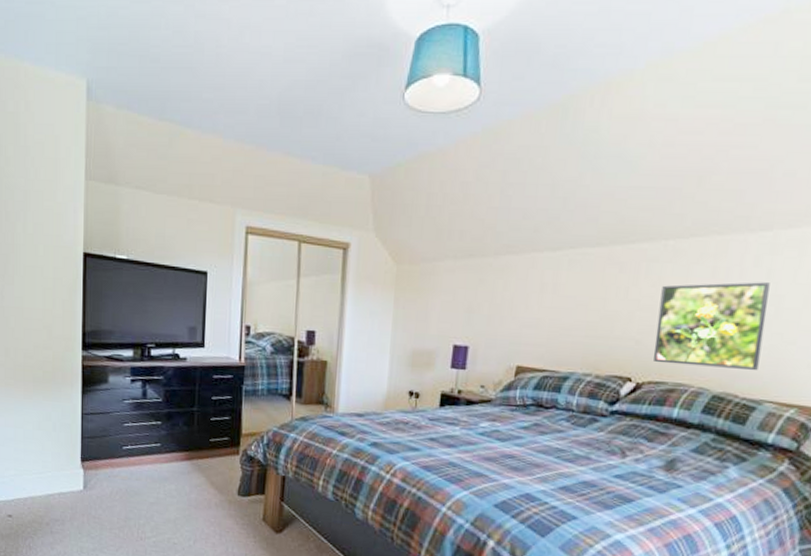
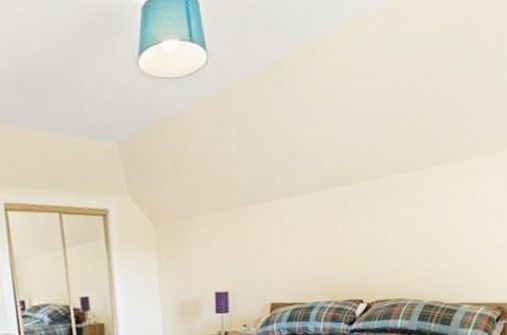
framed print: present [654,282,770,370] -> none [377,206,457,284]

